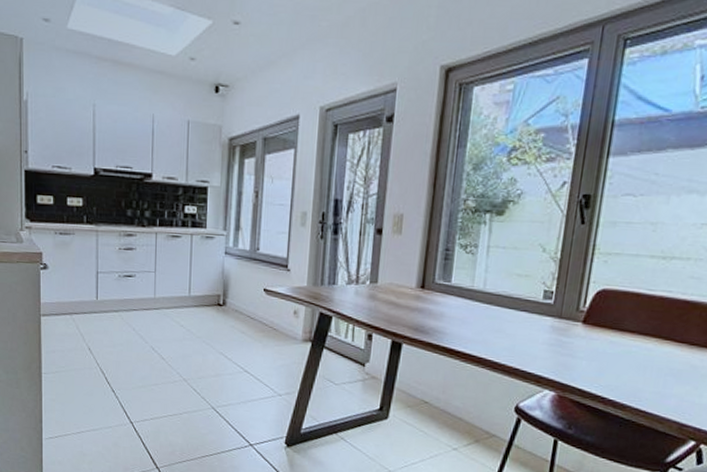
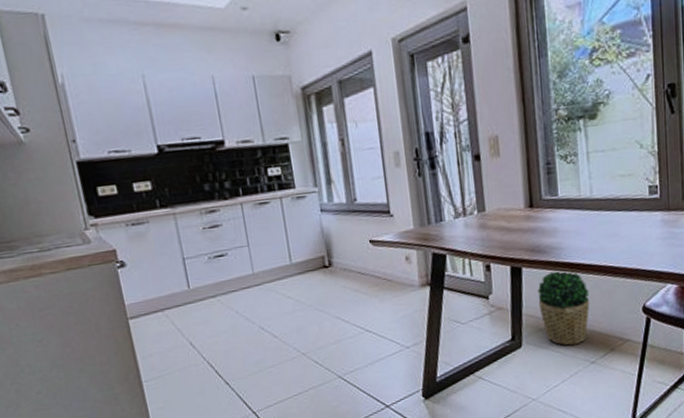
potted plant: none [411,352,465,429] -> present [537,269,590,346]

